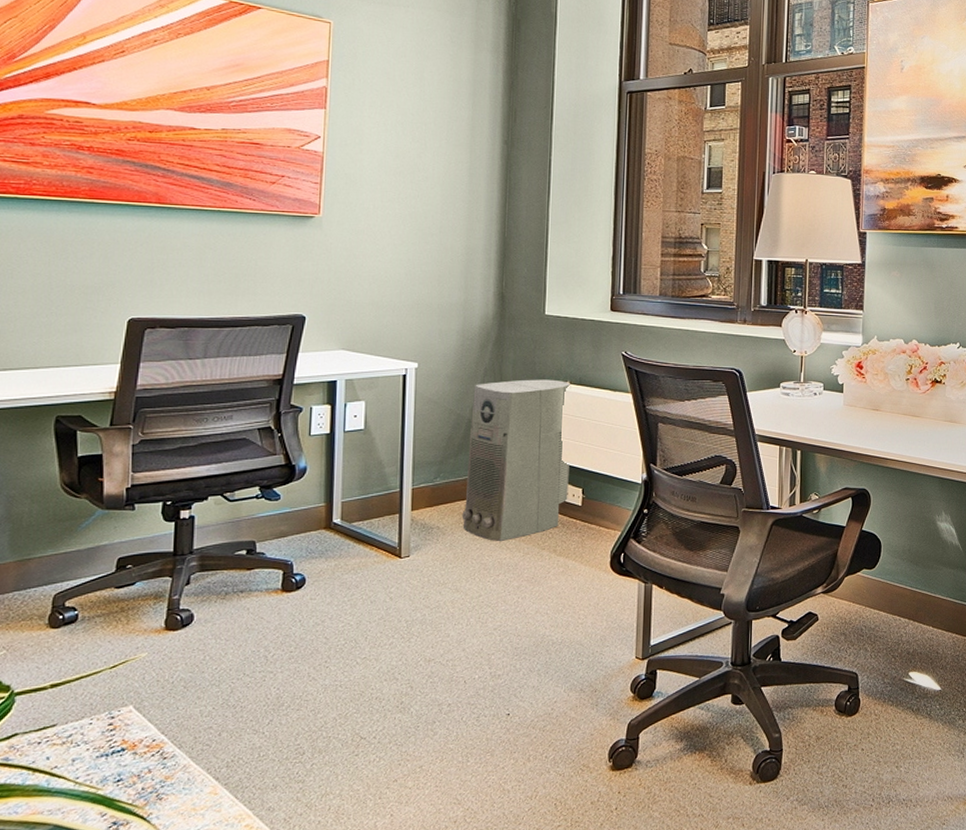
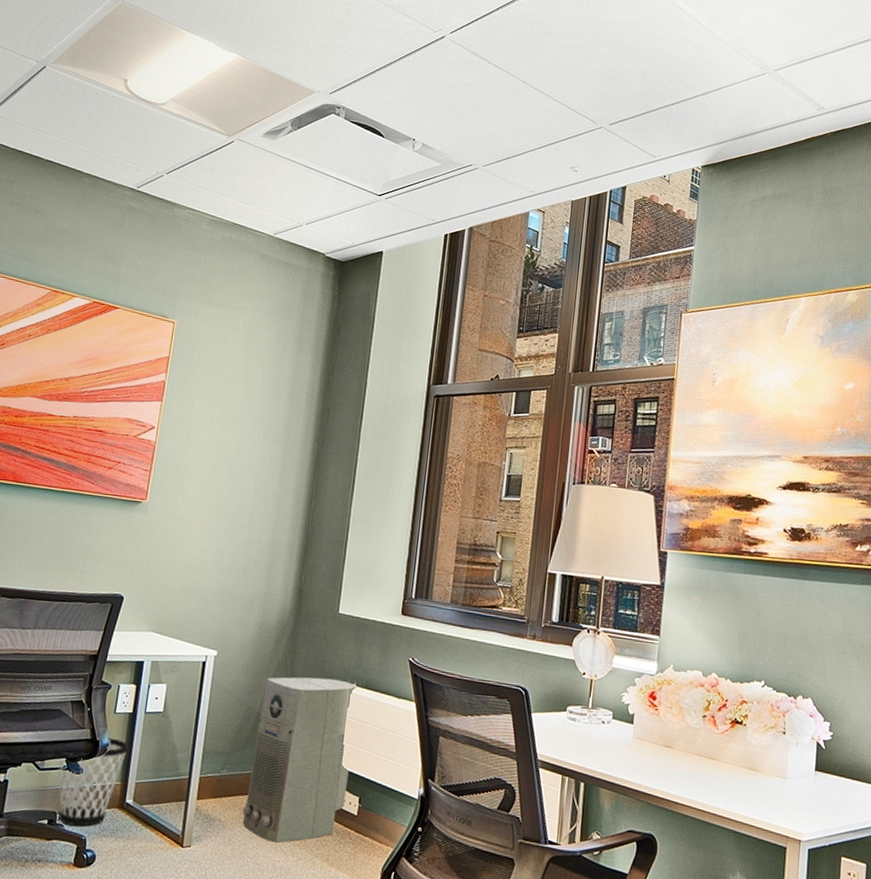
wastebasket: none [250,460,329,552] -> present [57,737,129,826]

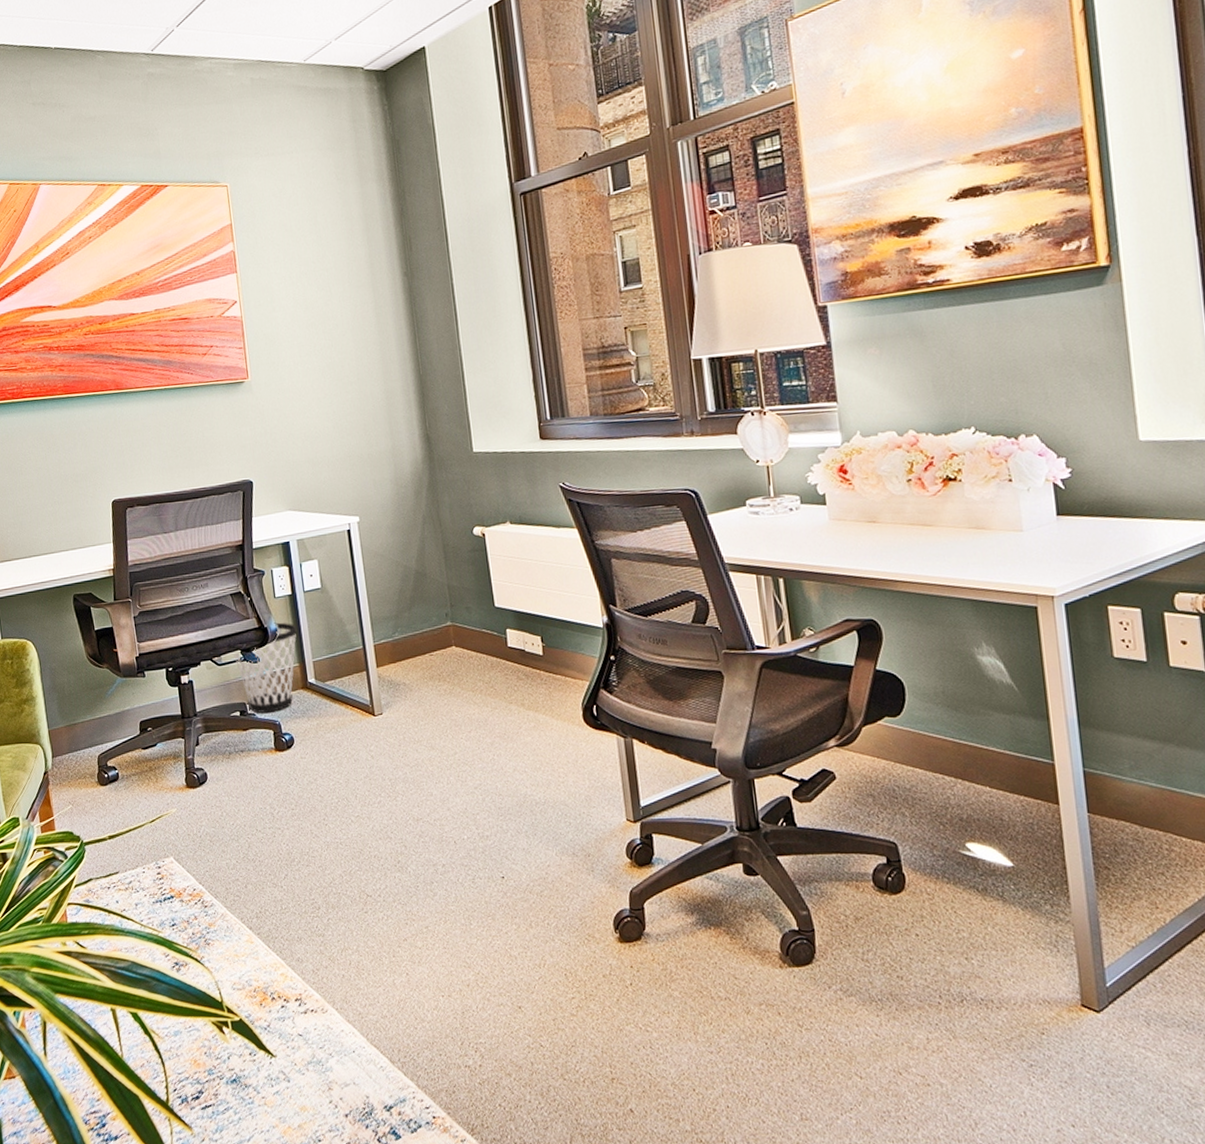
air purifier: present [242,677,357,843] -> none [415,520,528,696]

